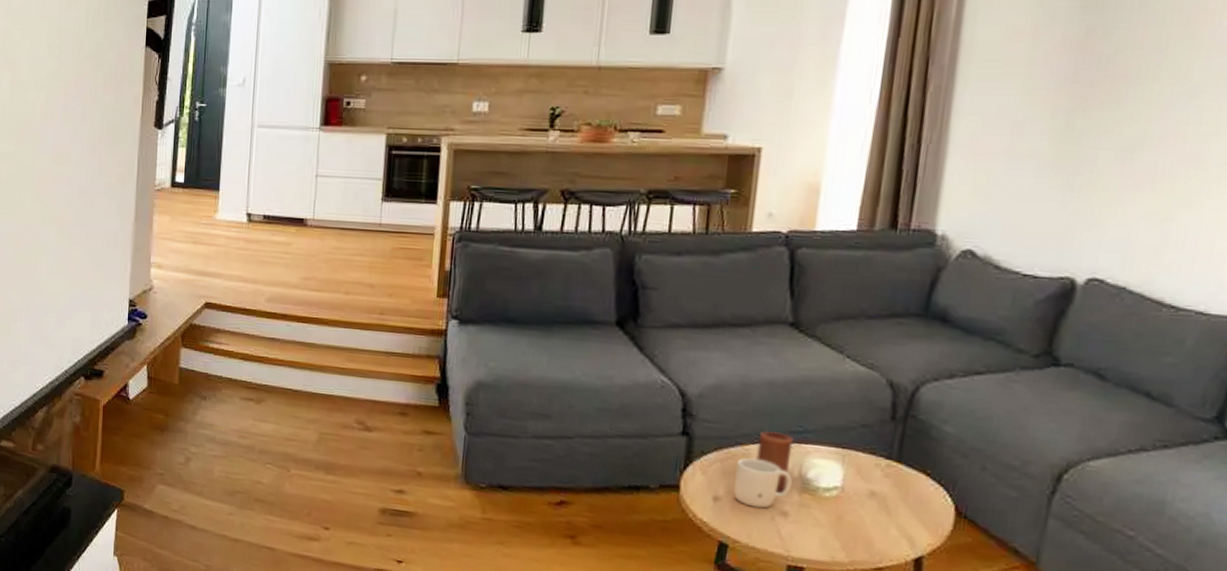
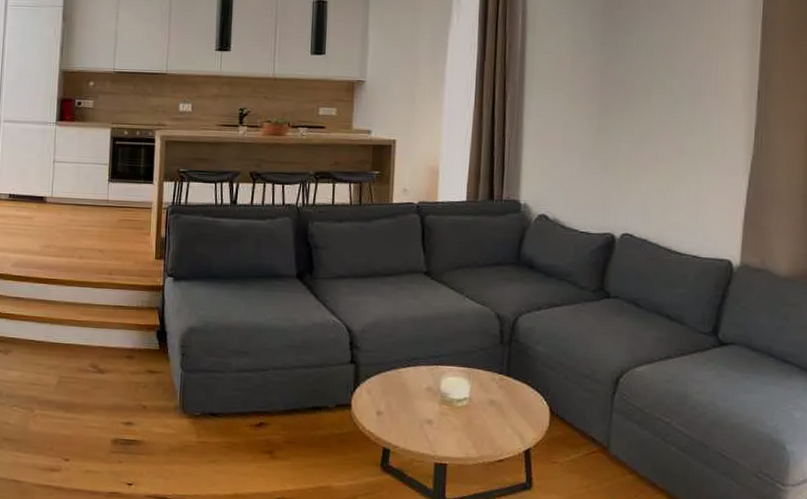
mug: present [733,457,792,509] -> none [392,378,434,419]
candle: present [756,431,794,494] -> none [406,357,433,406]

